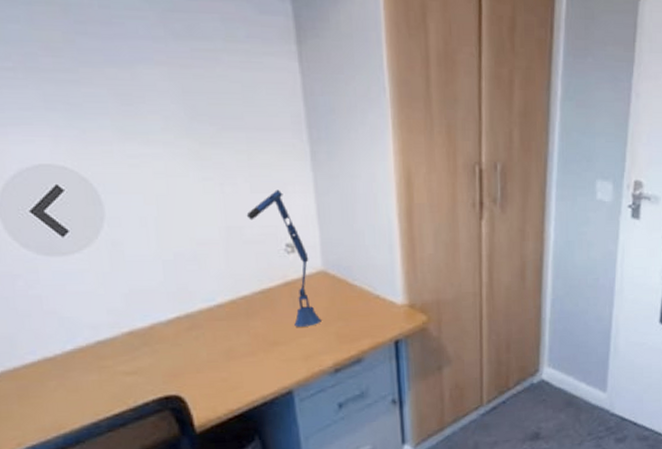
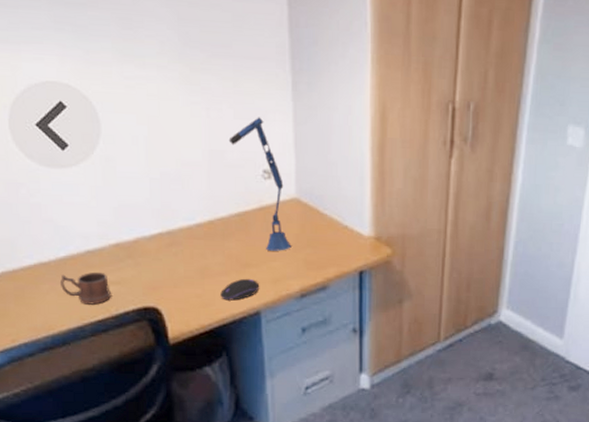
mug: none [69,363,127,399] -> present [60,271,111,305]
computer mouse: none [248,357,291,382] -> present [220,278,260,301]

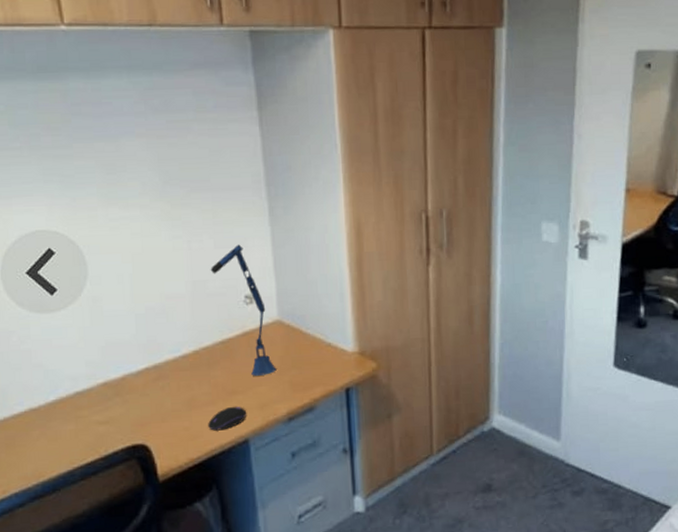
mug: present [60,271,111,305] -> none [50,413,100,448]

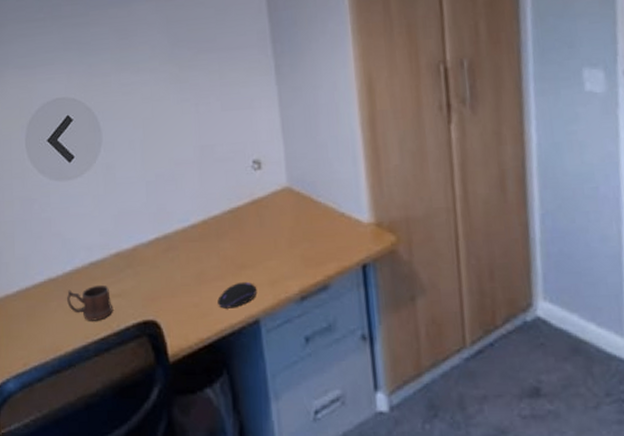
mug: none [50,413,100,448] -> present [67,284,112,321]
desk lamp: present [210,244,277,376] -> none [217,106,287,249]

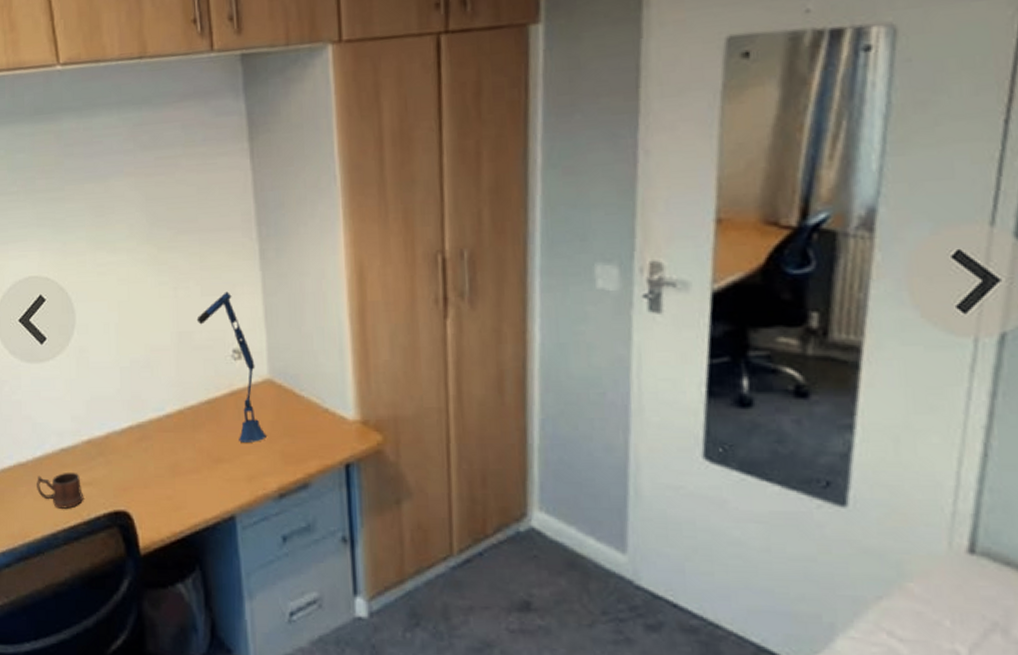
desk lamp: none [217,106,287,249] -> present [196,291,267,442]
computer mouse: present [217,281,257,309] -> none [192,476,234,503]

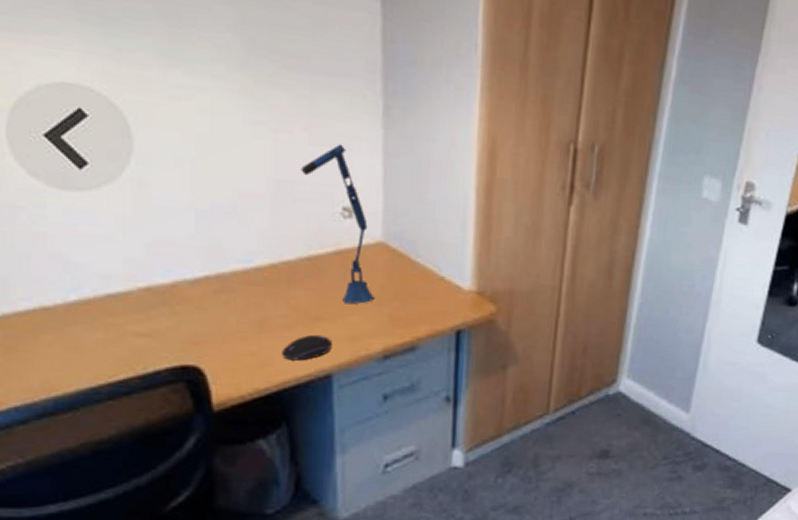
mug: present [37,472,83,509] -> none [69,320,137,361]
computer mouse: none [192,476,234,503] -> present [282,334,333,361]

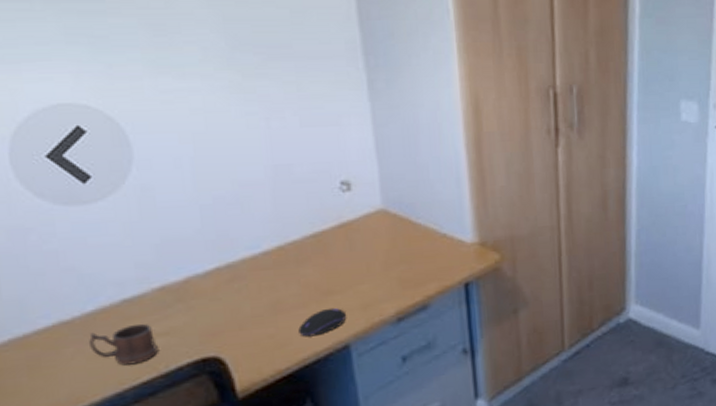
mug: none [69,320,137,361] -> present [89,323,158,366]
desk lamp: present [300,144,375,304] -> none [295,122,382,273]

